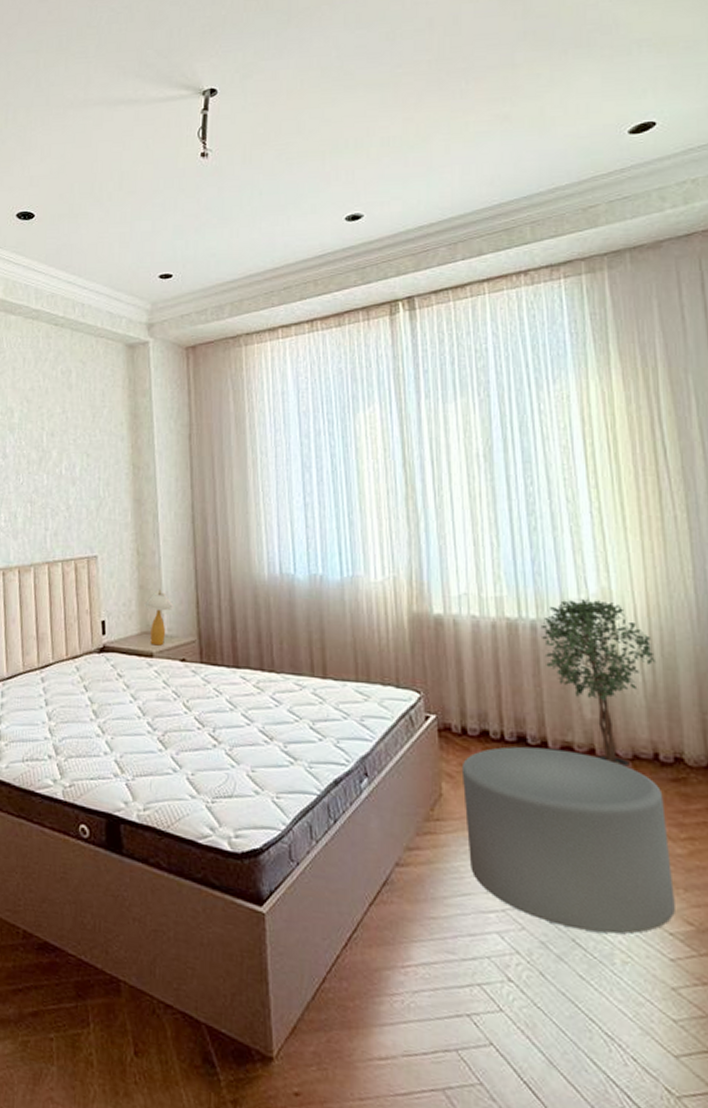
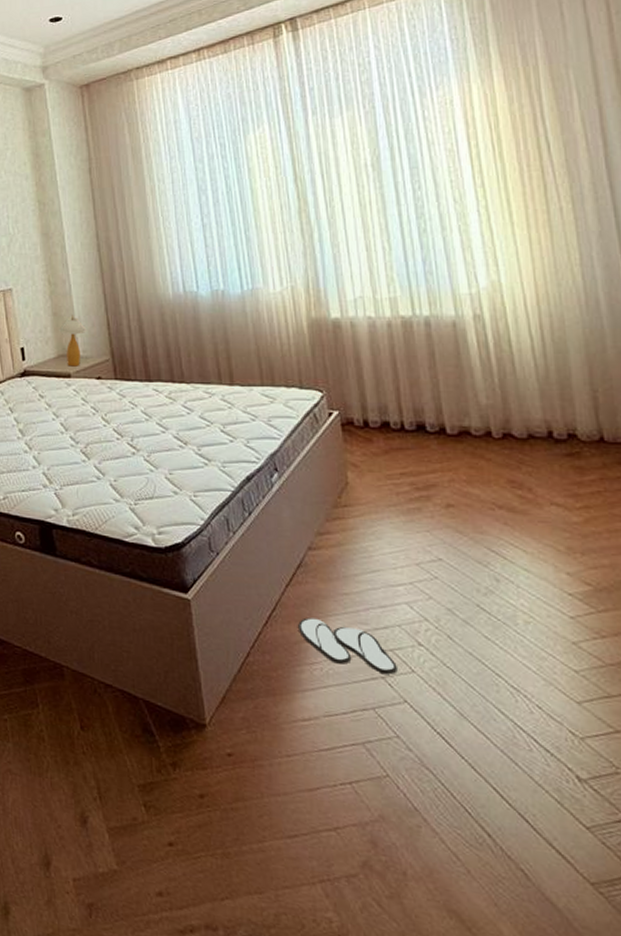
slippers: none [380,942,484,1012] -> present [298,617,398,674]
pouf: present [461,746,675,934] -> none [365,434,573,598]
potted tree: present [540,598,657,769] -> none [434,292,548,447]

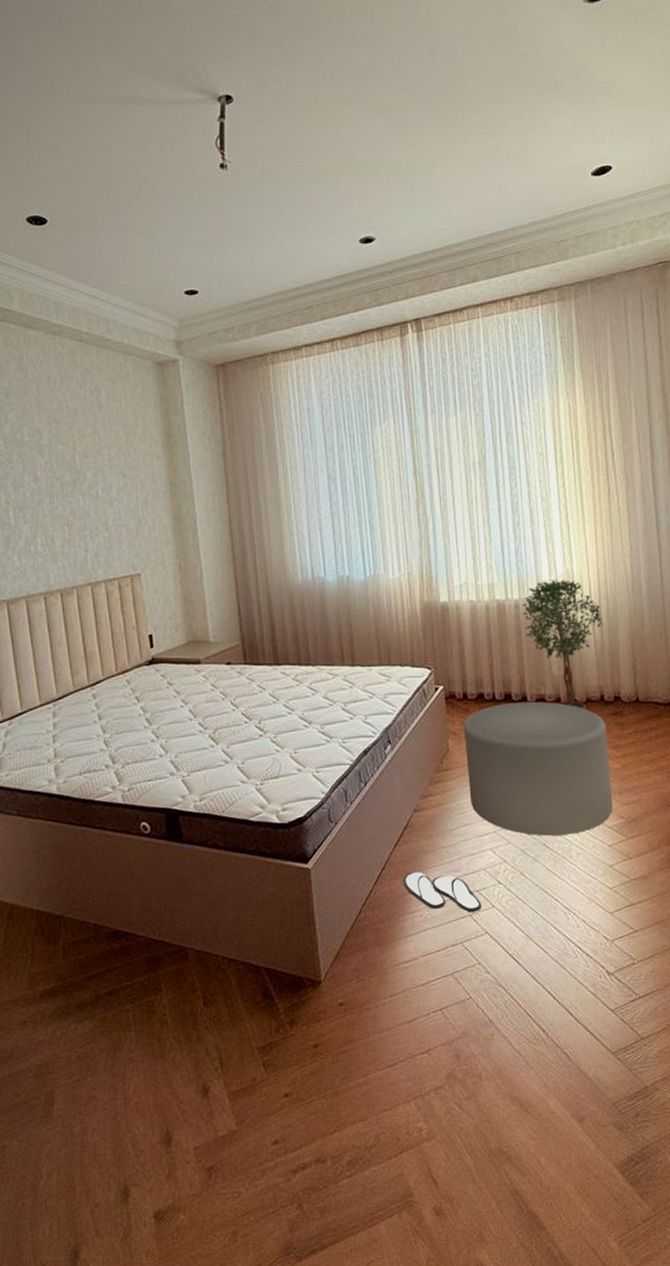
table lamp: present [59,315,87,367] -> none [189,600,218,653]
pouf: none [365,434,573,598] -> present [463,701,612,836]
potted tree: none [434,292,548,447] -> present [522,579,604,710]

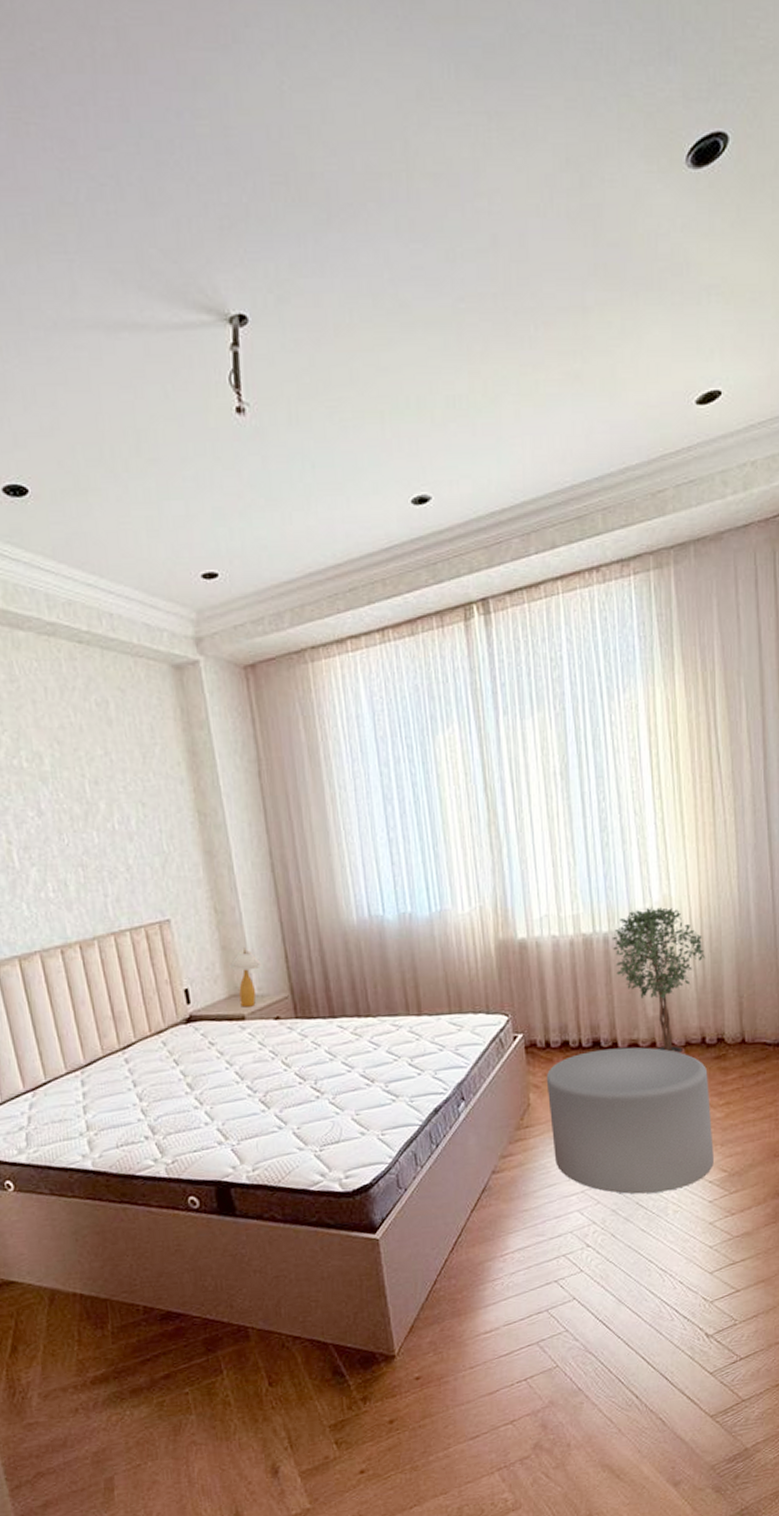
table lamp: none [189,600,218,653] -> present [229,948,262,1008]
slippers: present [404,871,481,912] -> none [482,1237,568,1278]

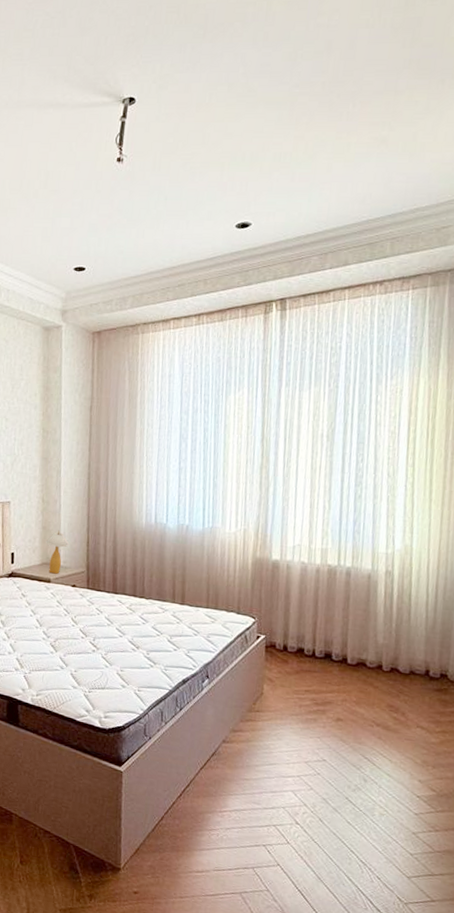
pouf: present [546,1047,714,1194] -> none [278,661,428,796]
potted tree: present [612,906,706,1054] -> none [353,553,439,681]

